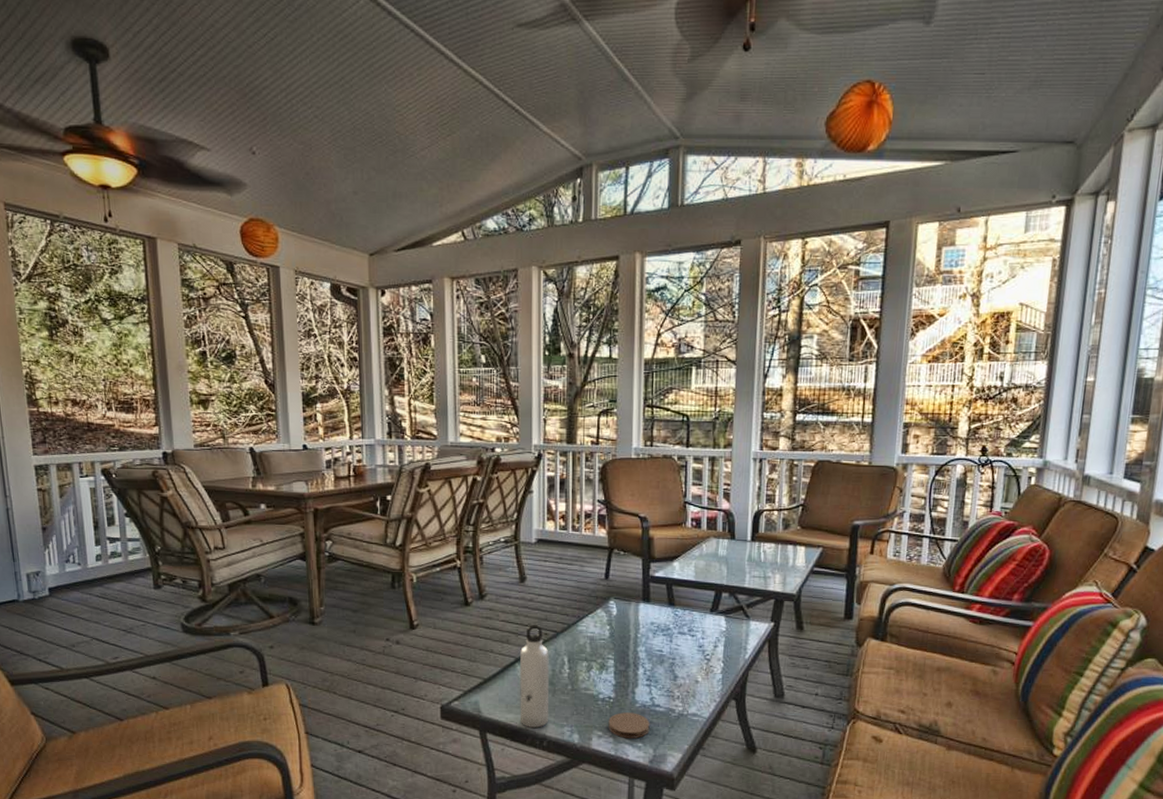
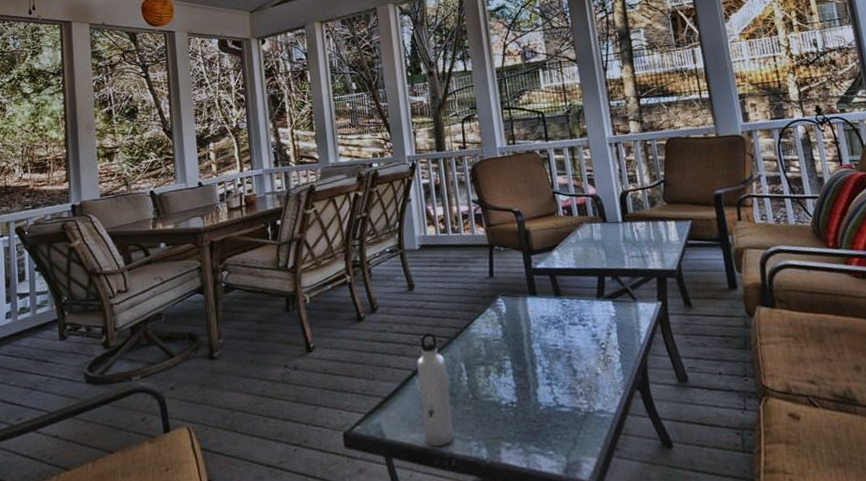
coaster: present [608,712,650,739] -> none [514,416,559,447]

